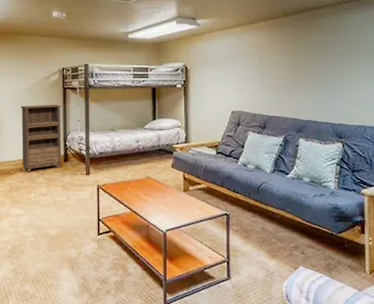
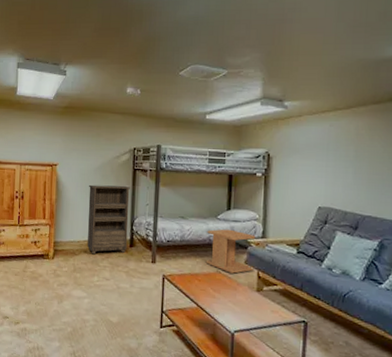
side table: none [136,137,180,177] -> present [205,229,256,274]

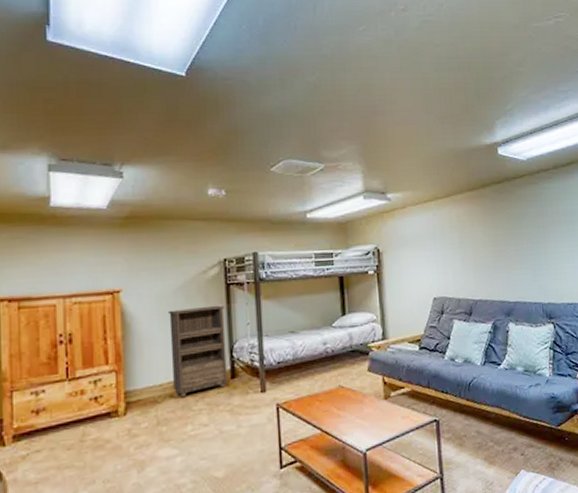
side table: present [205,229,256,274] -> none [323,336,378,386]

